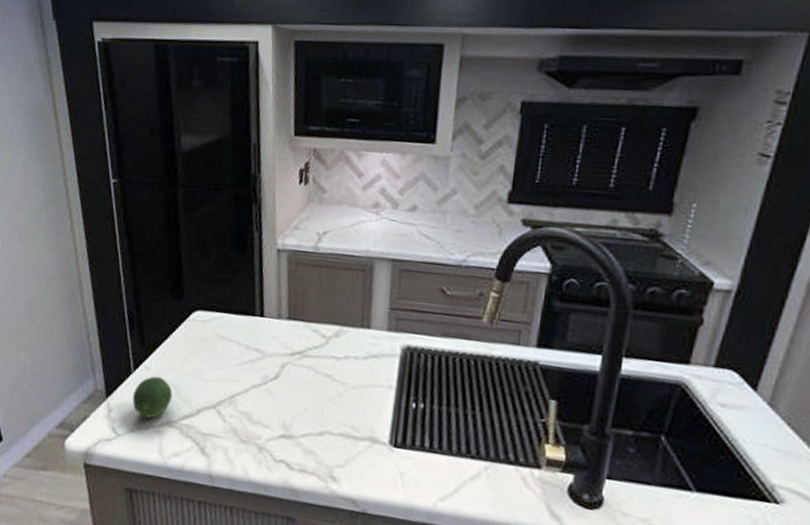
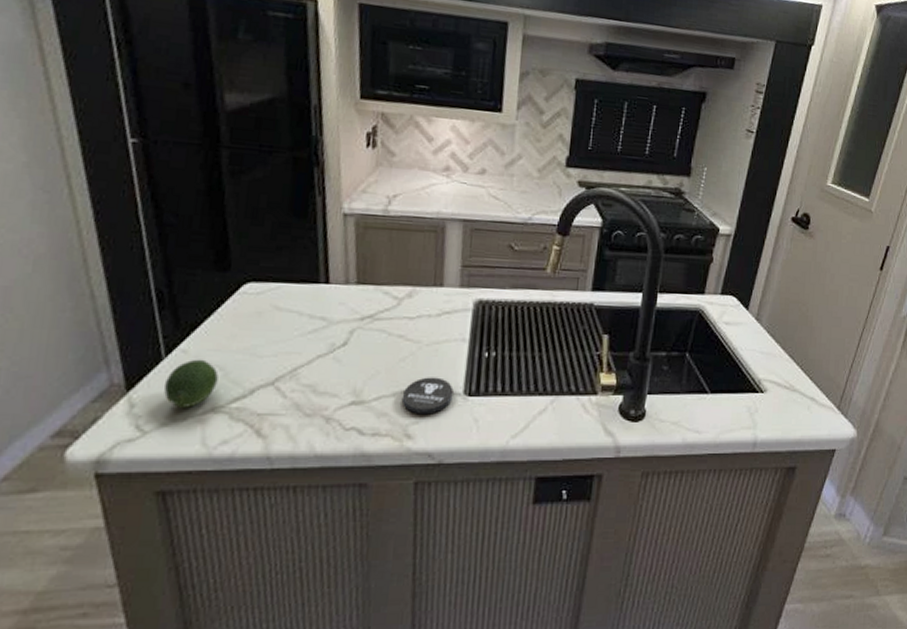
coaster: none [328,420,379,460] -> present [403,377,454,415]

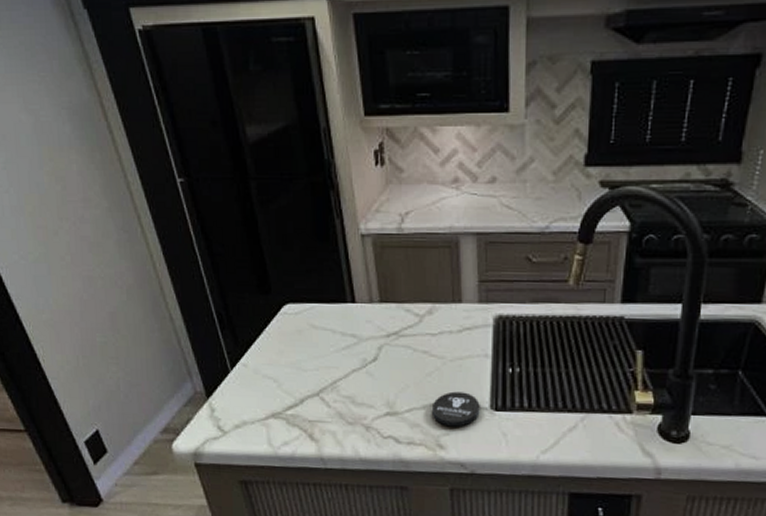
fruit: present [163,359,219,408] -> none [233,372,274,413]

